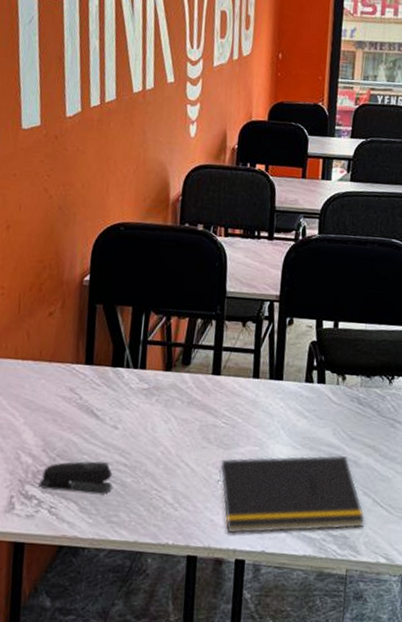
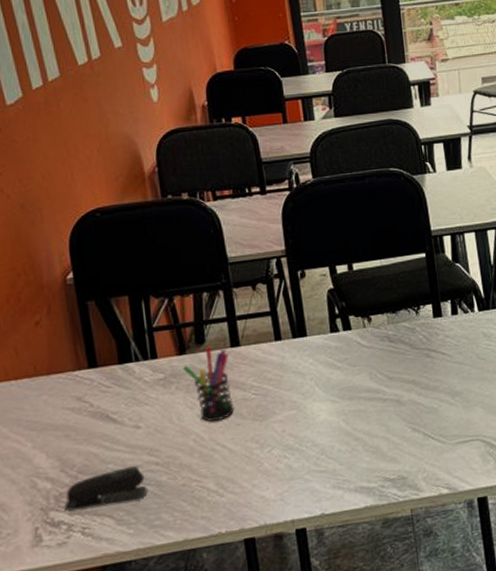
pen holder: none [165,369,209,440] -> present [182,346,235,422]
notepad: present [217,455,365,534] -> none [259,397,420,505]

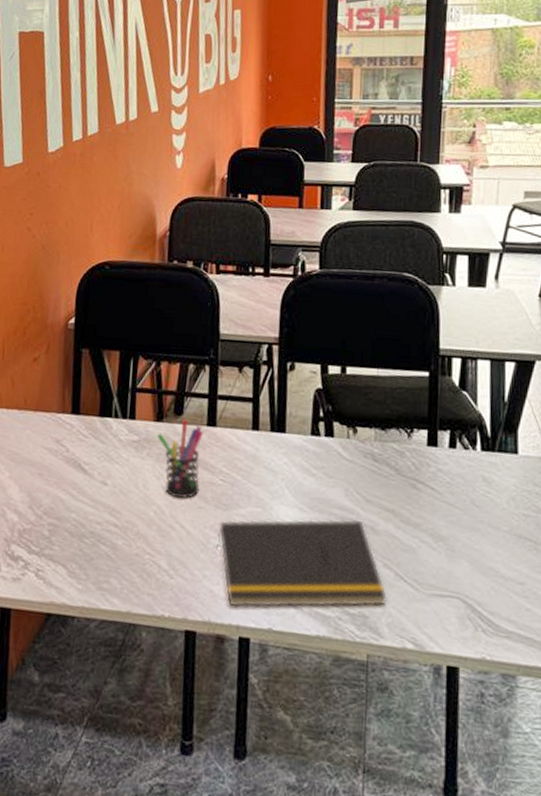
stapler: present [64,466,148,511] -> none [25,520,102,557]
notepad: none [259,397,420,505] -> present [216,519,387,608]

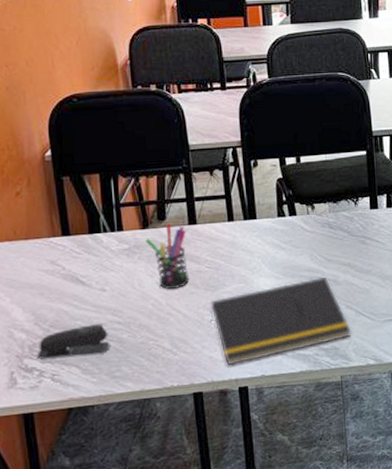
stapler: none [25,520,102,557] -> present [37,324,110,359]

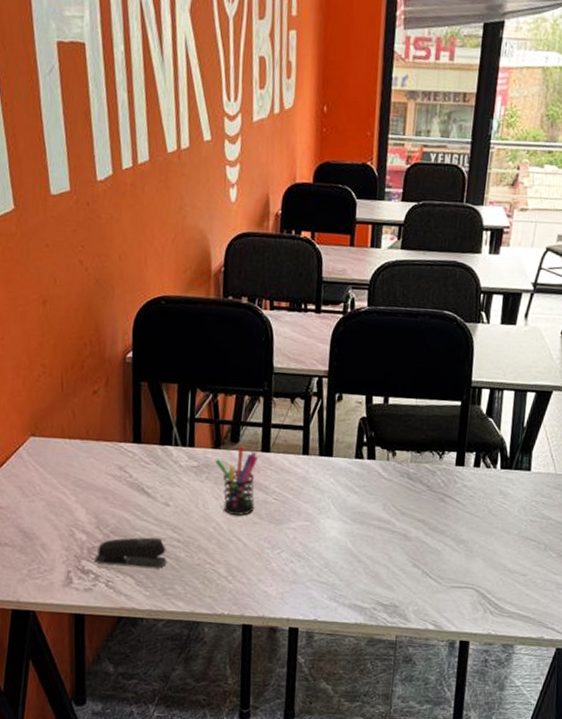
notepad: present [210,277,351,365] -> none [270,529,415,604]

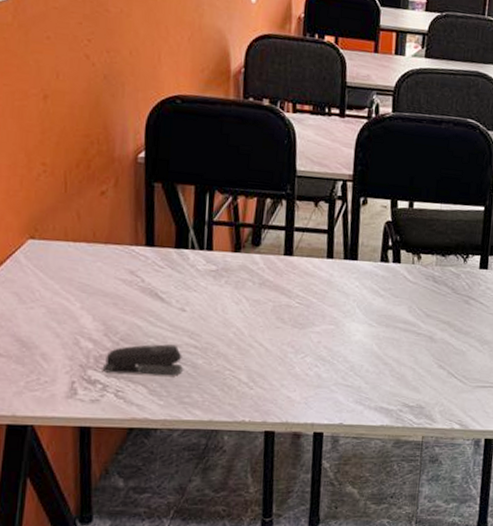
pen holder: present [214,446,258,516] -> none [234,249,280,320]

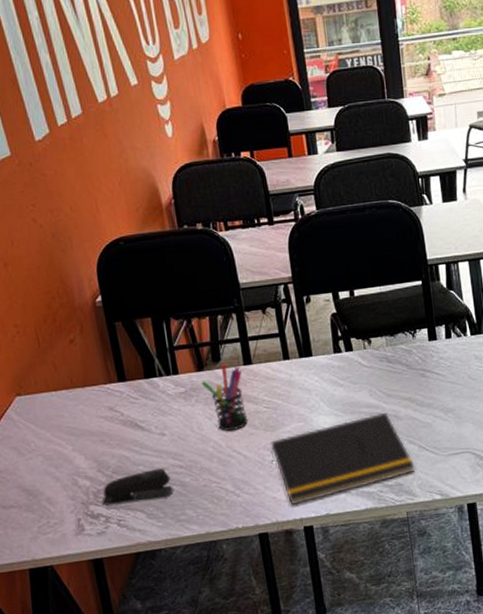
pen holder: none [234,249,280,320] -> present [201,364,248,431]
notepad: none [293,331,440,409] -> present [270,412,415,505]

